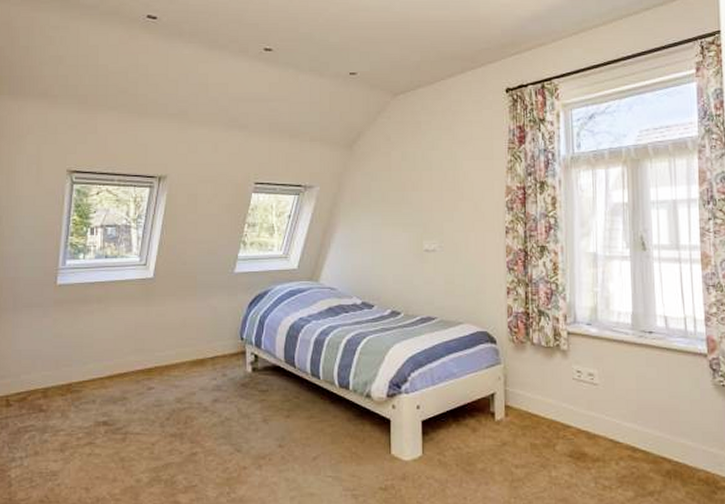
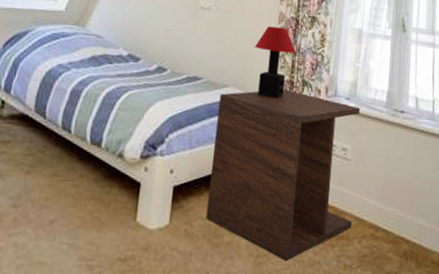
side table: none [455,320,606,485] -> present [205,89,361,261]
table lamp: none [485,260,528,331] -> present [255,26,296,99]

